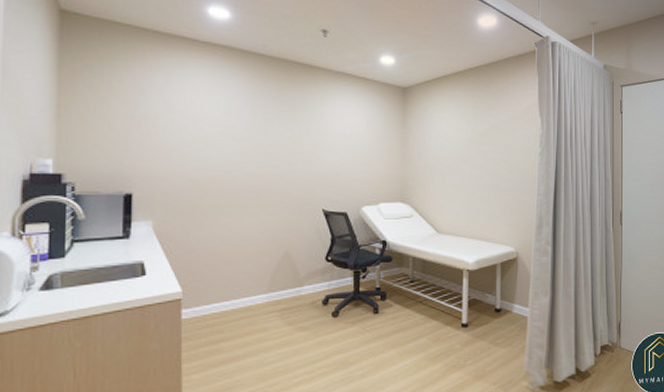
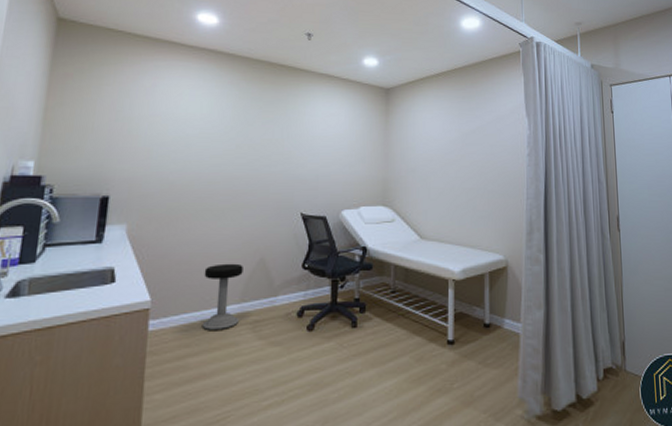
stool: none [231,256,269,317] -> present [202,263,243,330]

